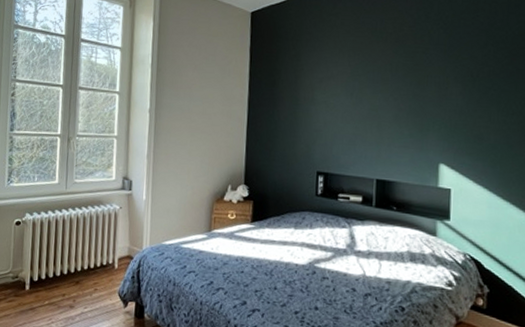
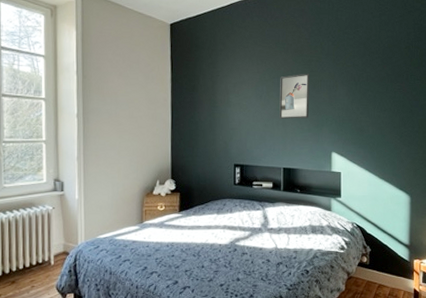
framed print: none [373,67,413,122] -> present [279,73,310,119]

